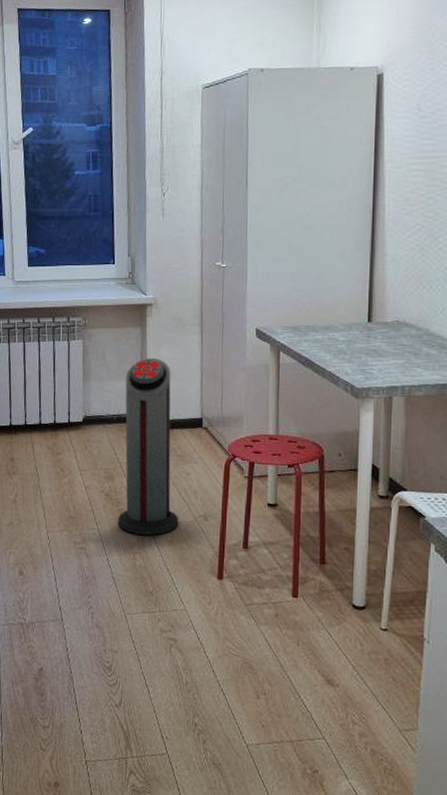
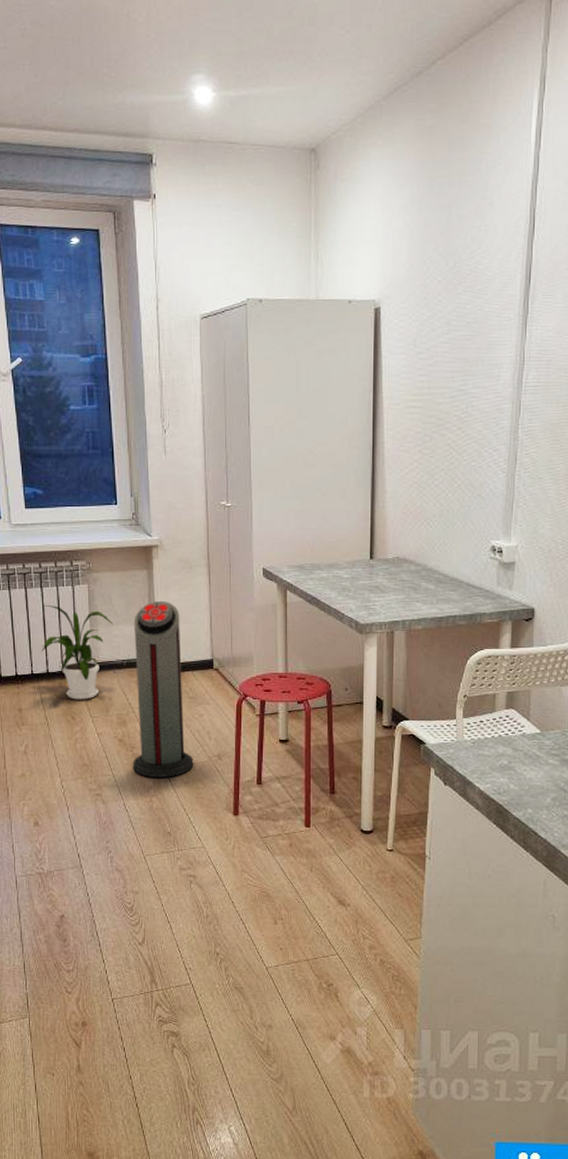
house plant: none [36,358,106,453] -> present [42,604,114,700]

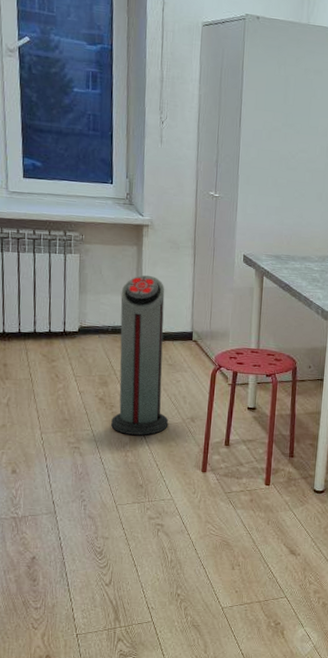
house plant: present [42,604,114,700] -> none [31,268,102,360]

